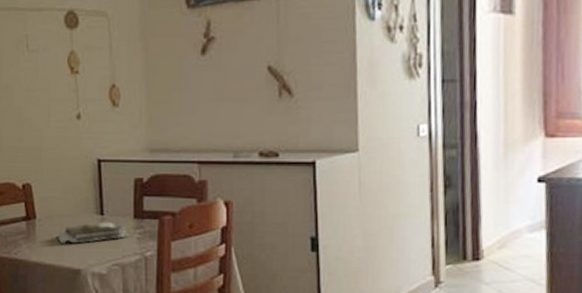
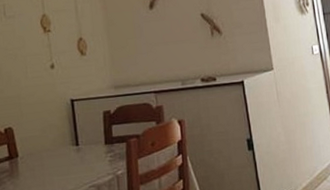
book: present [55,217,129,244] -> none [36,145,102,175]

